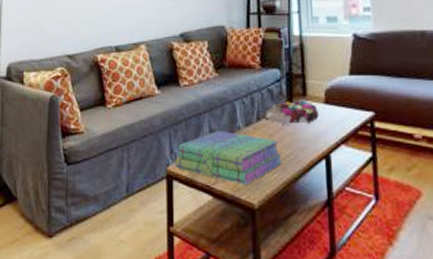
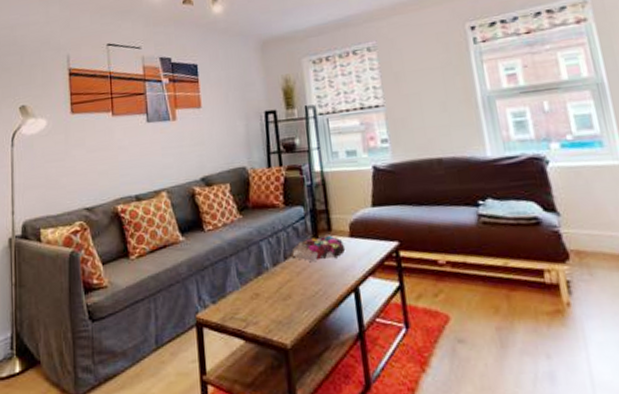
stack of books: present [175,131,282,185] -> none [204,272,312,326]

